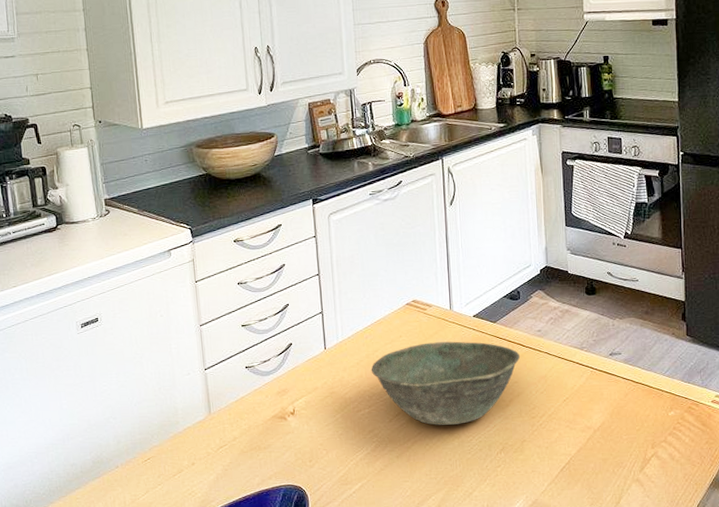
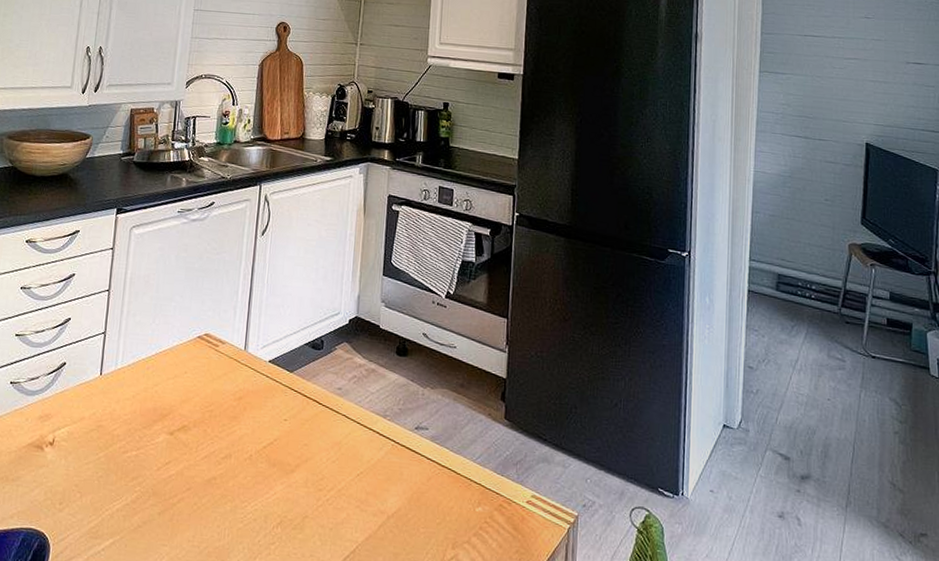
bowl: present [371,341,521,425] -> none [146,384,315,485]

